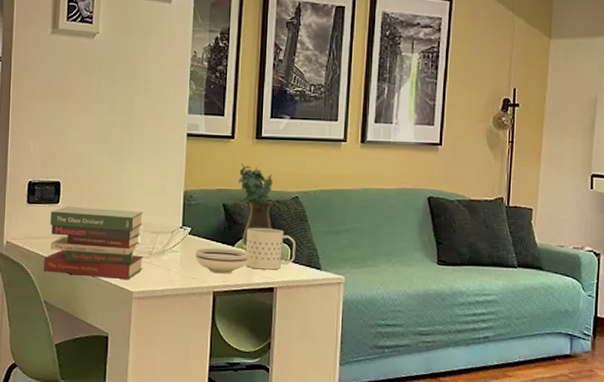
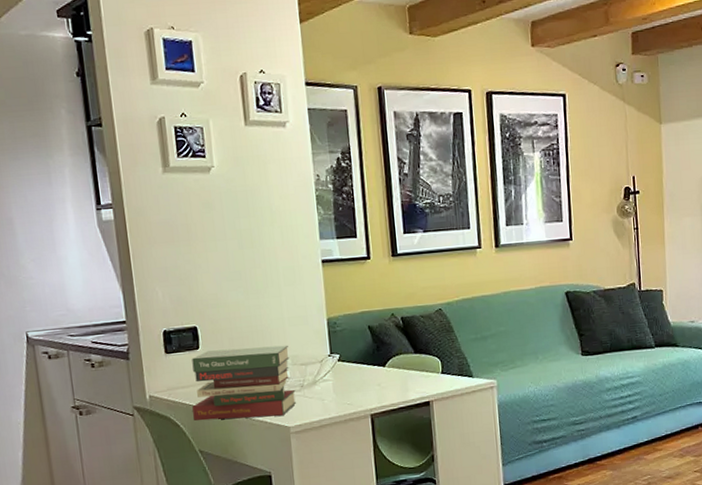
bowl: present [195,247,249,274] -> none [347,369,401,396]
vase: present [238,163,273,253] -> none [380,283,420,371]
mug: present [245,227,295,270] -> none [396,343,446,386]

